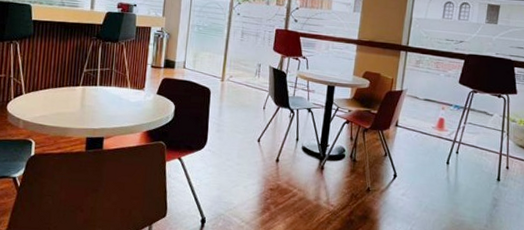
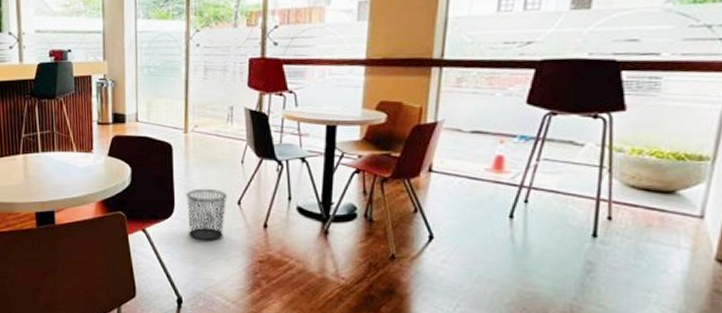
waste bin: none [217,127,251,172] -> present [186,188,228,243]

